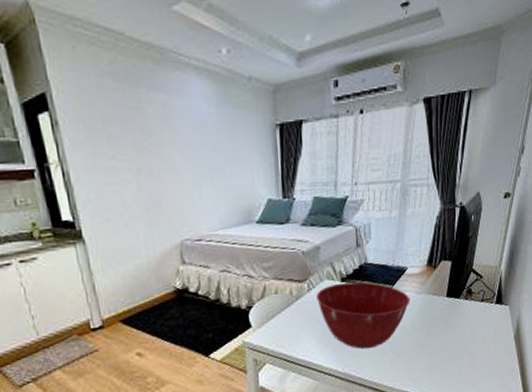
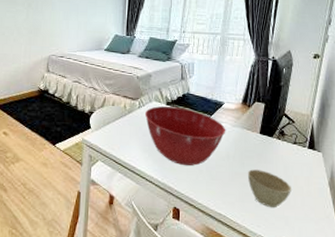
cup: none [435,336,478,374] -> present [248,169,291,209]

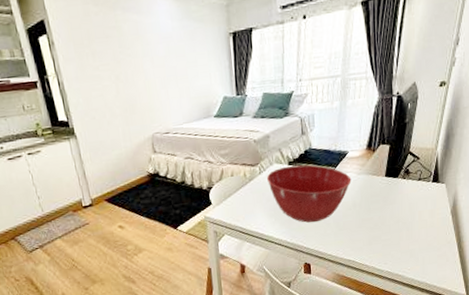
cup: present [248,169,291,209] -> none [375,211,416,245]

